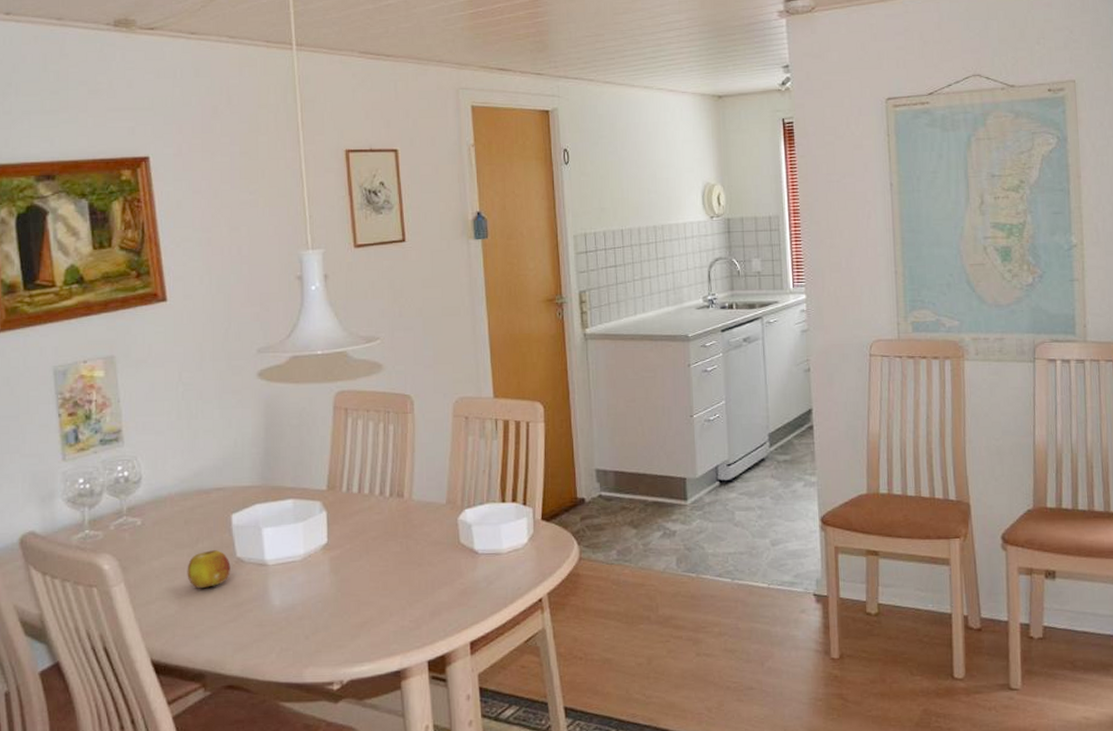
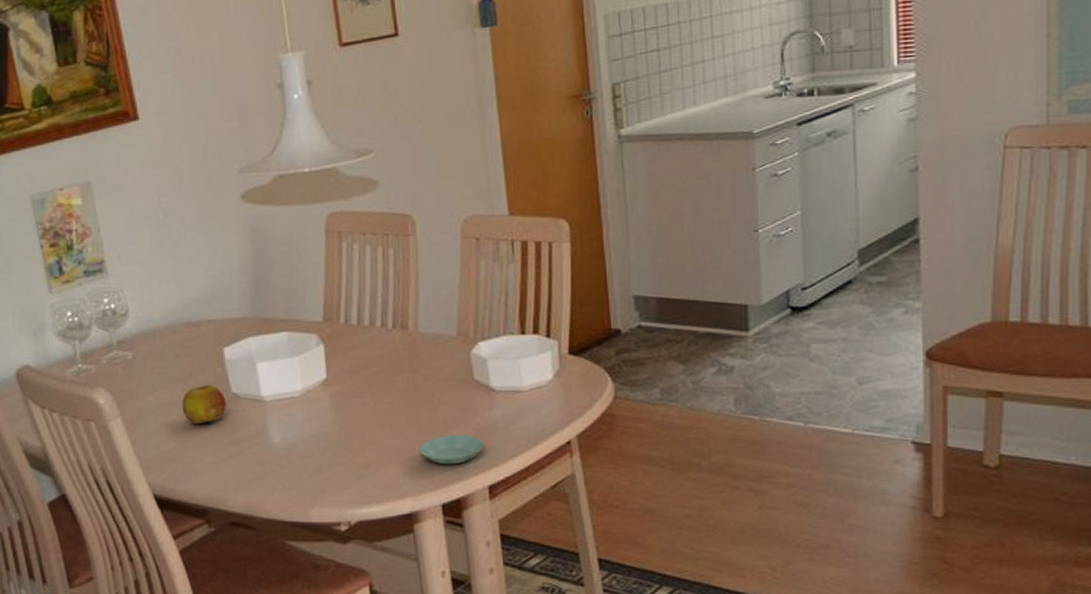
saucer: none [409,594,467,623] -> present [419,434,484,465]

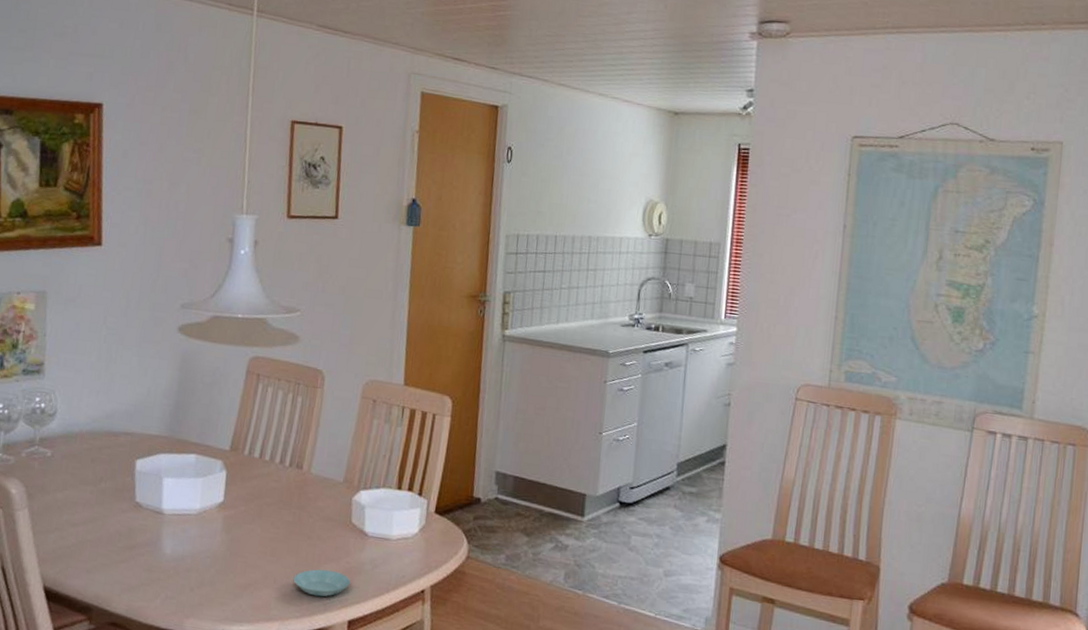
fruit: present [182,385,227,425] -> none [87,491,129,527]

